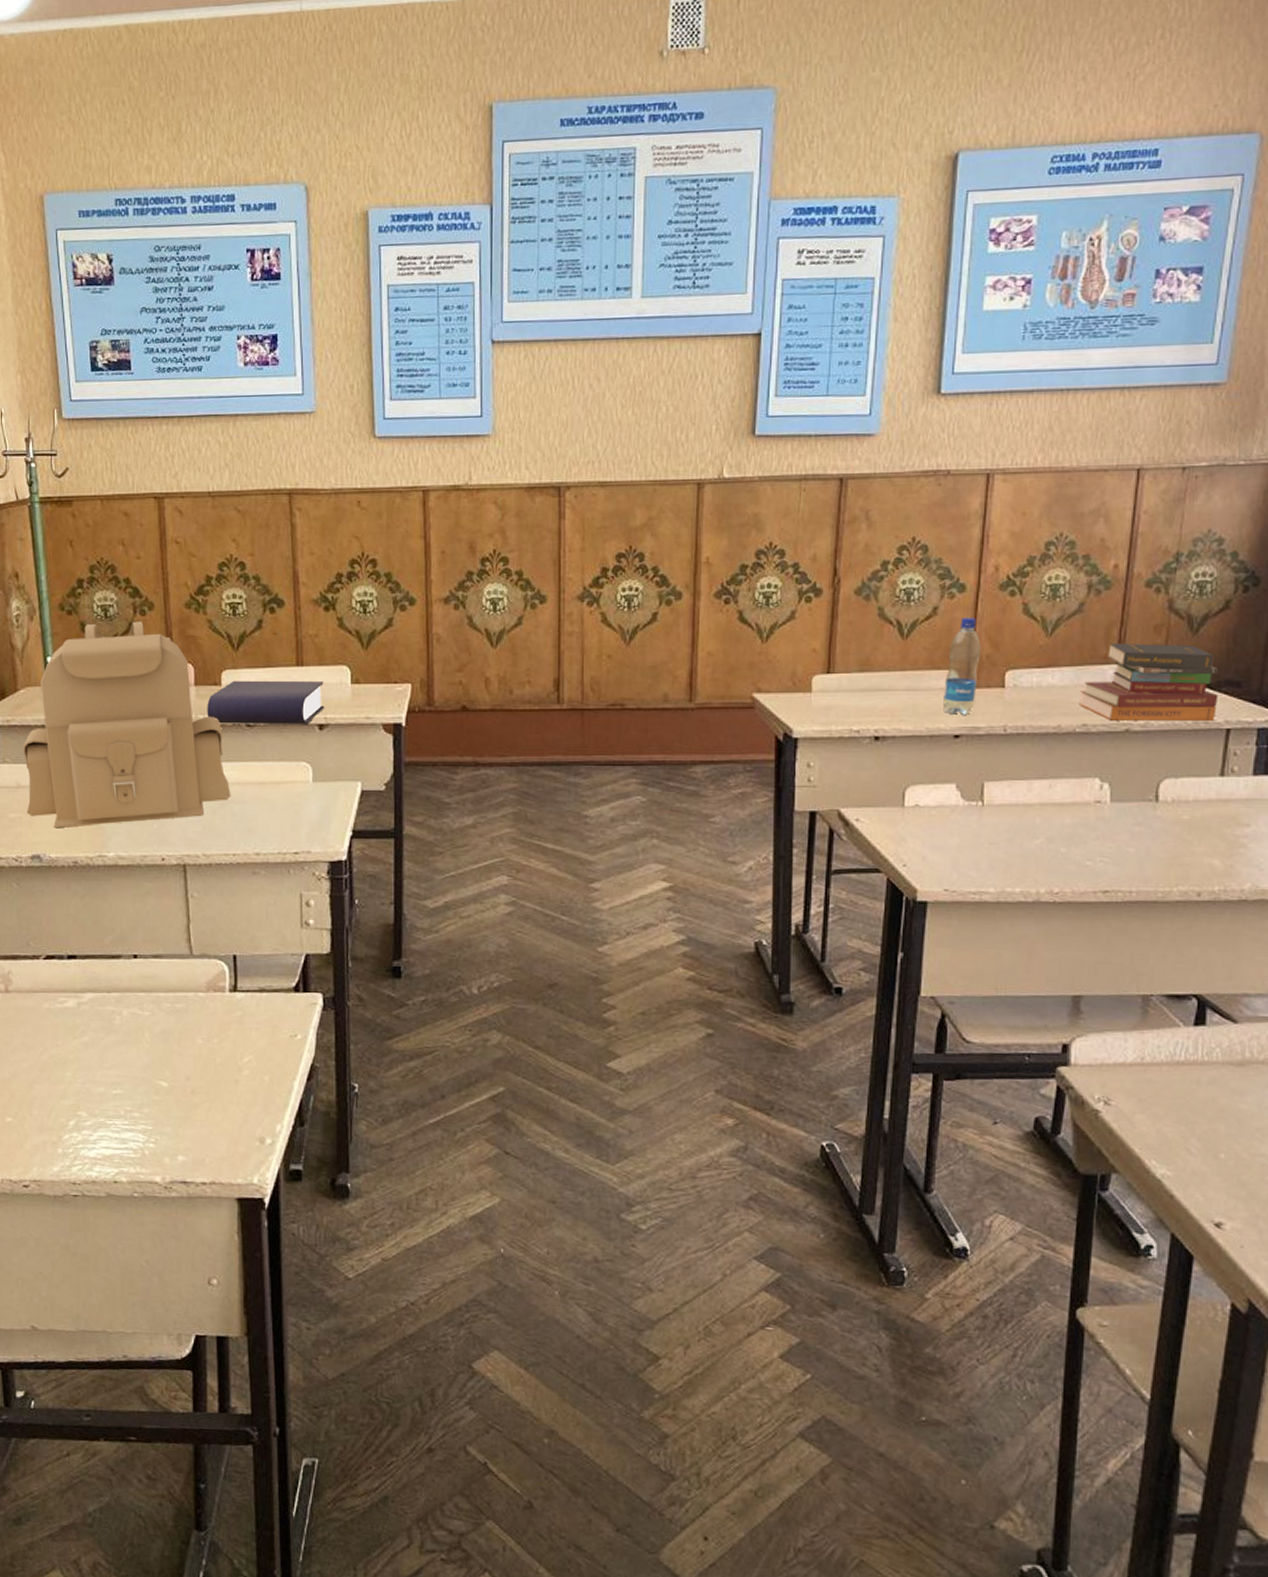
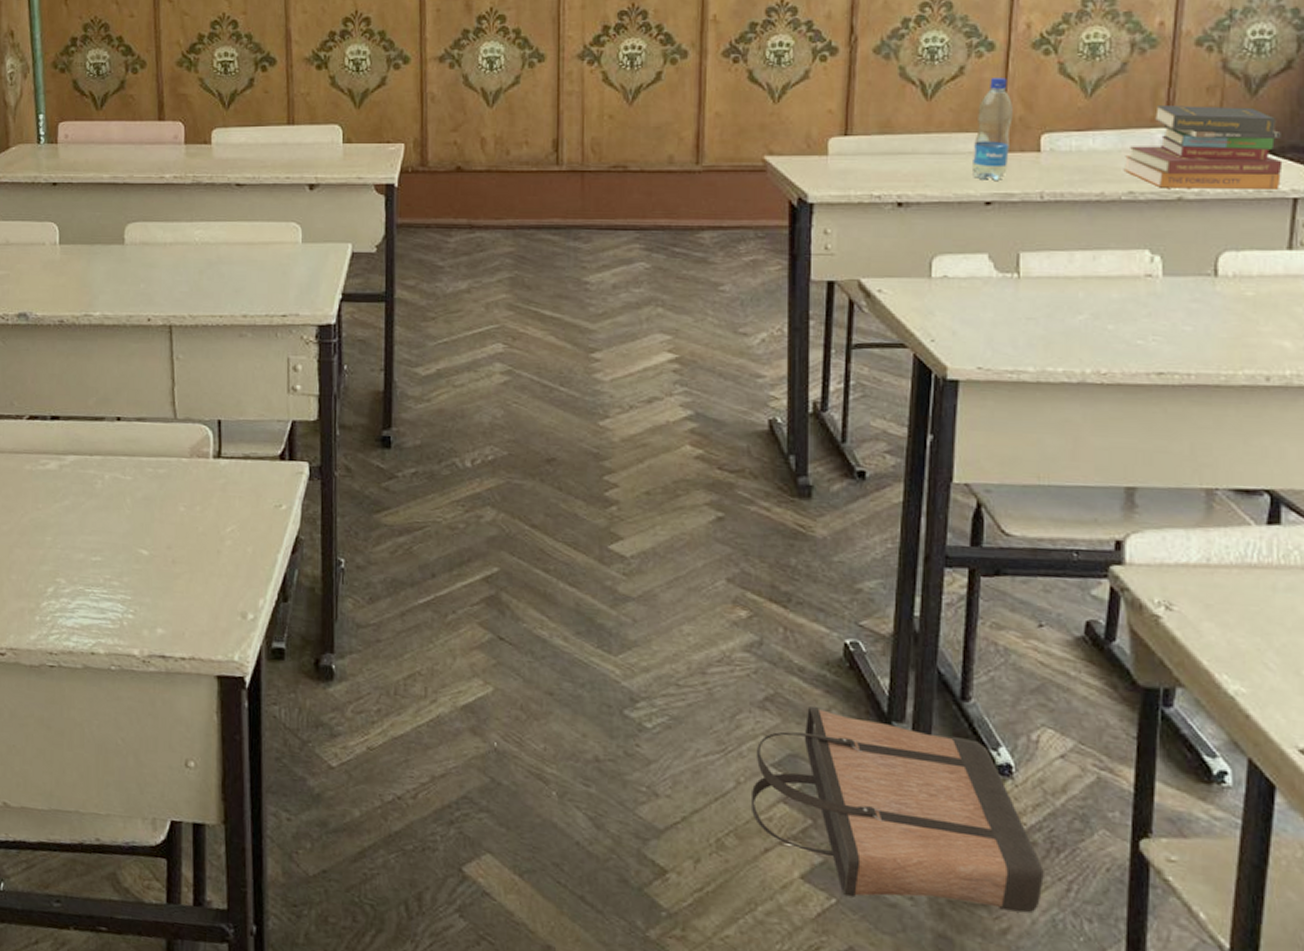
backpack: present [23,621,231,829] -> none [12,79,219,287]
book: present [207,680,325,725] -> none [196,139,316,185]
shopping bag: none [737,1204,993,1378] -> present [752,707,1044,914]

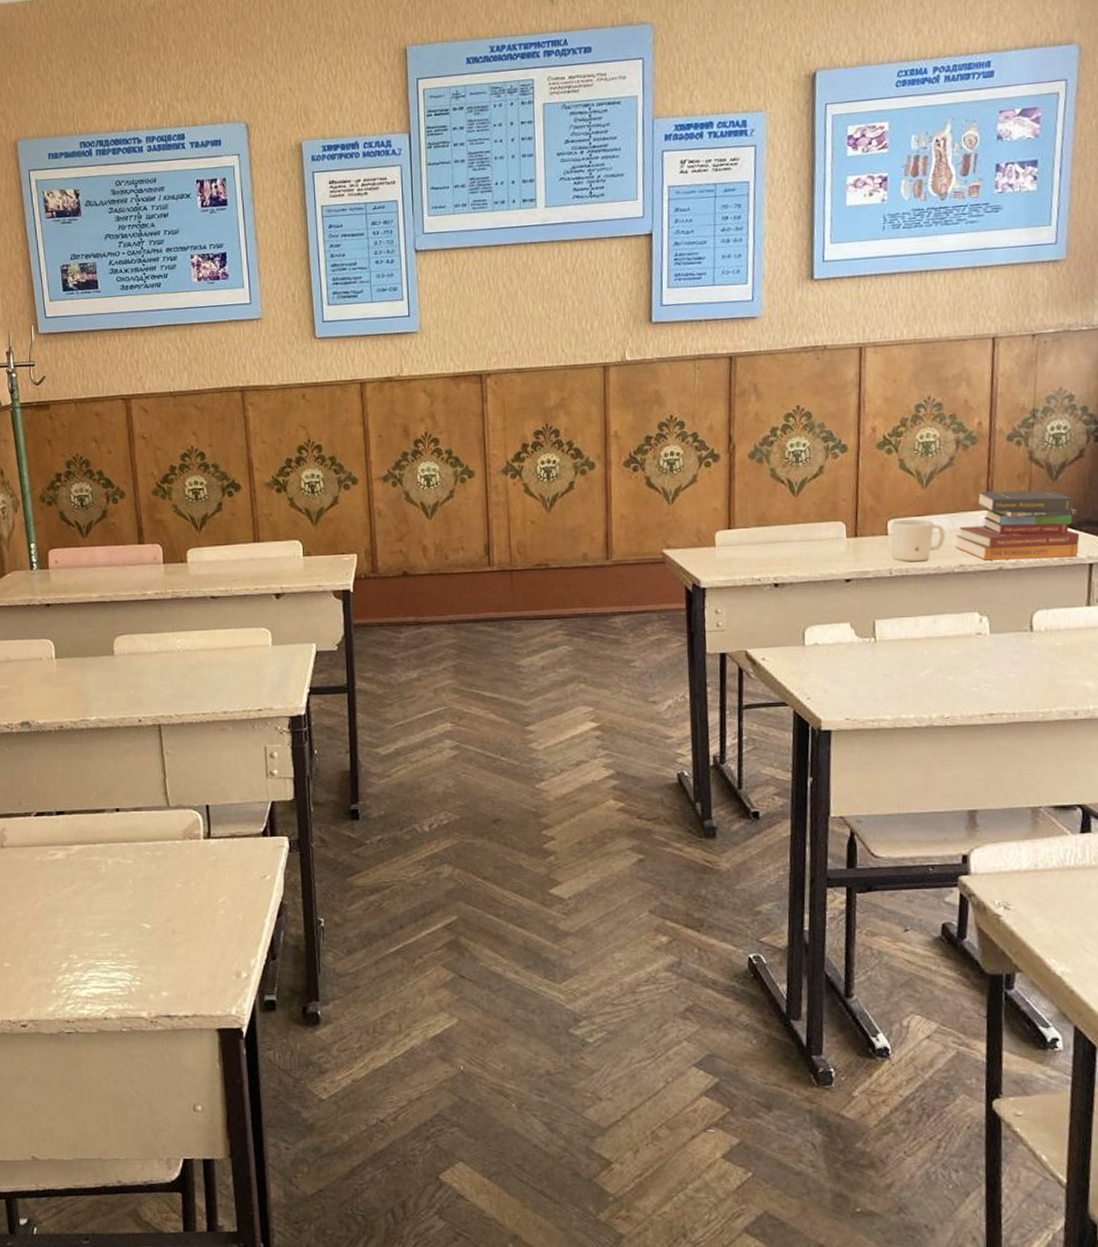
shopping bag: present [752,707,1044,914] -> none [679,1013,918,1170]
bottle: present [971,78,1013,182] -> none [833,474,864,562]
mug: none [1044,133,1112,186] -> present [891,518,946,562]

